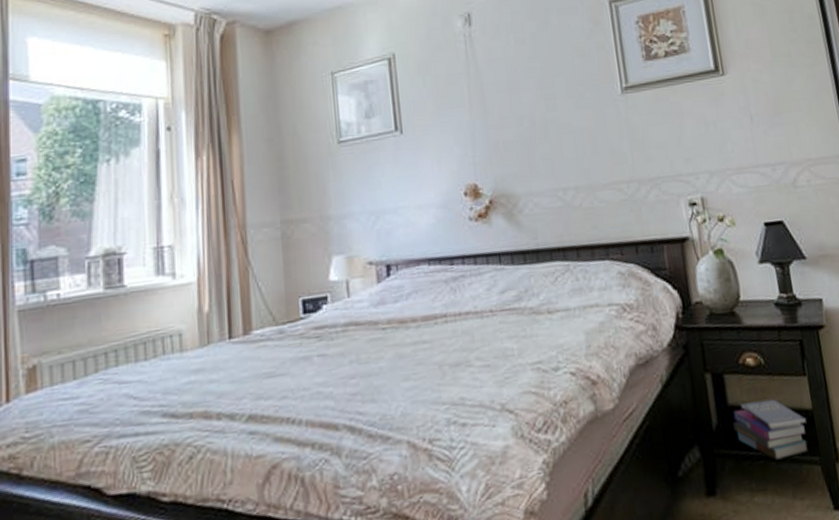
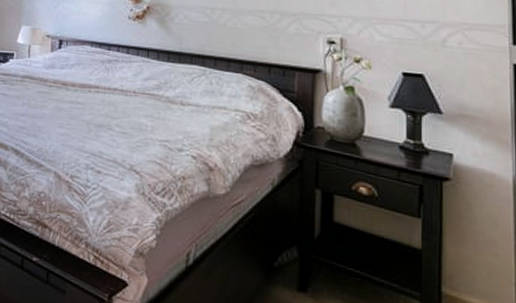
books: present [733,399,809,460] -> none [336,224,412,286]

